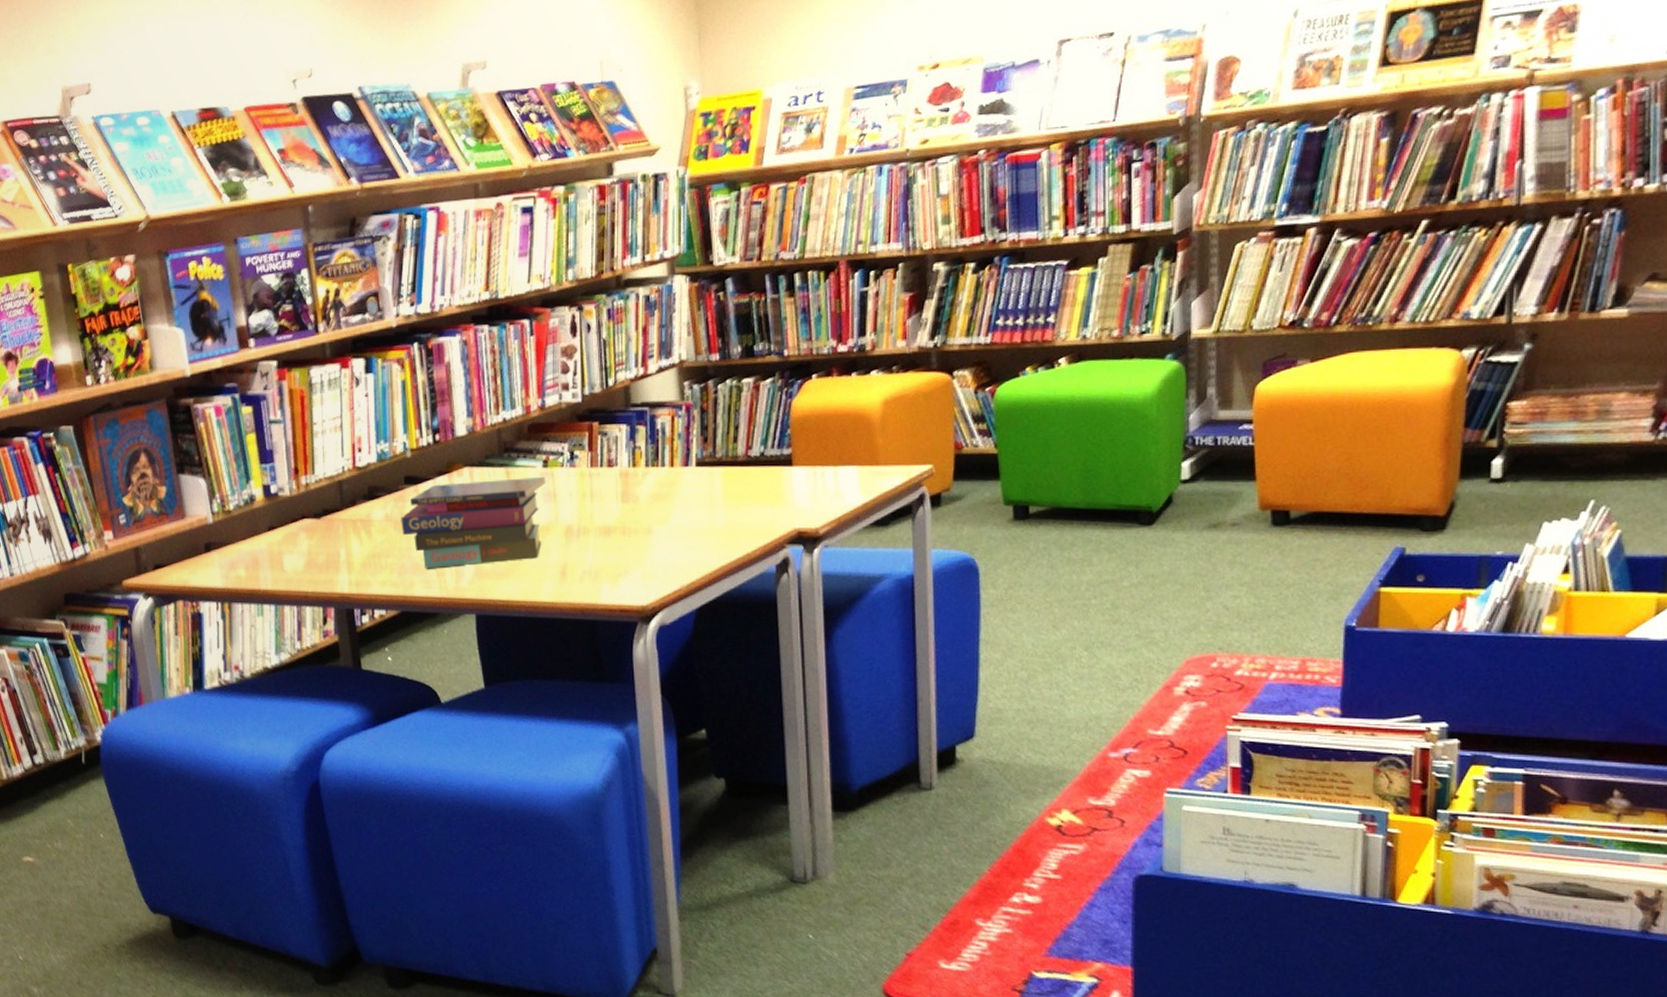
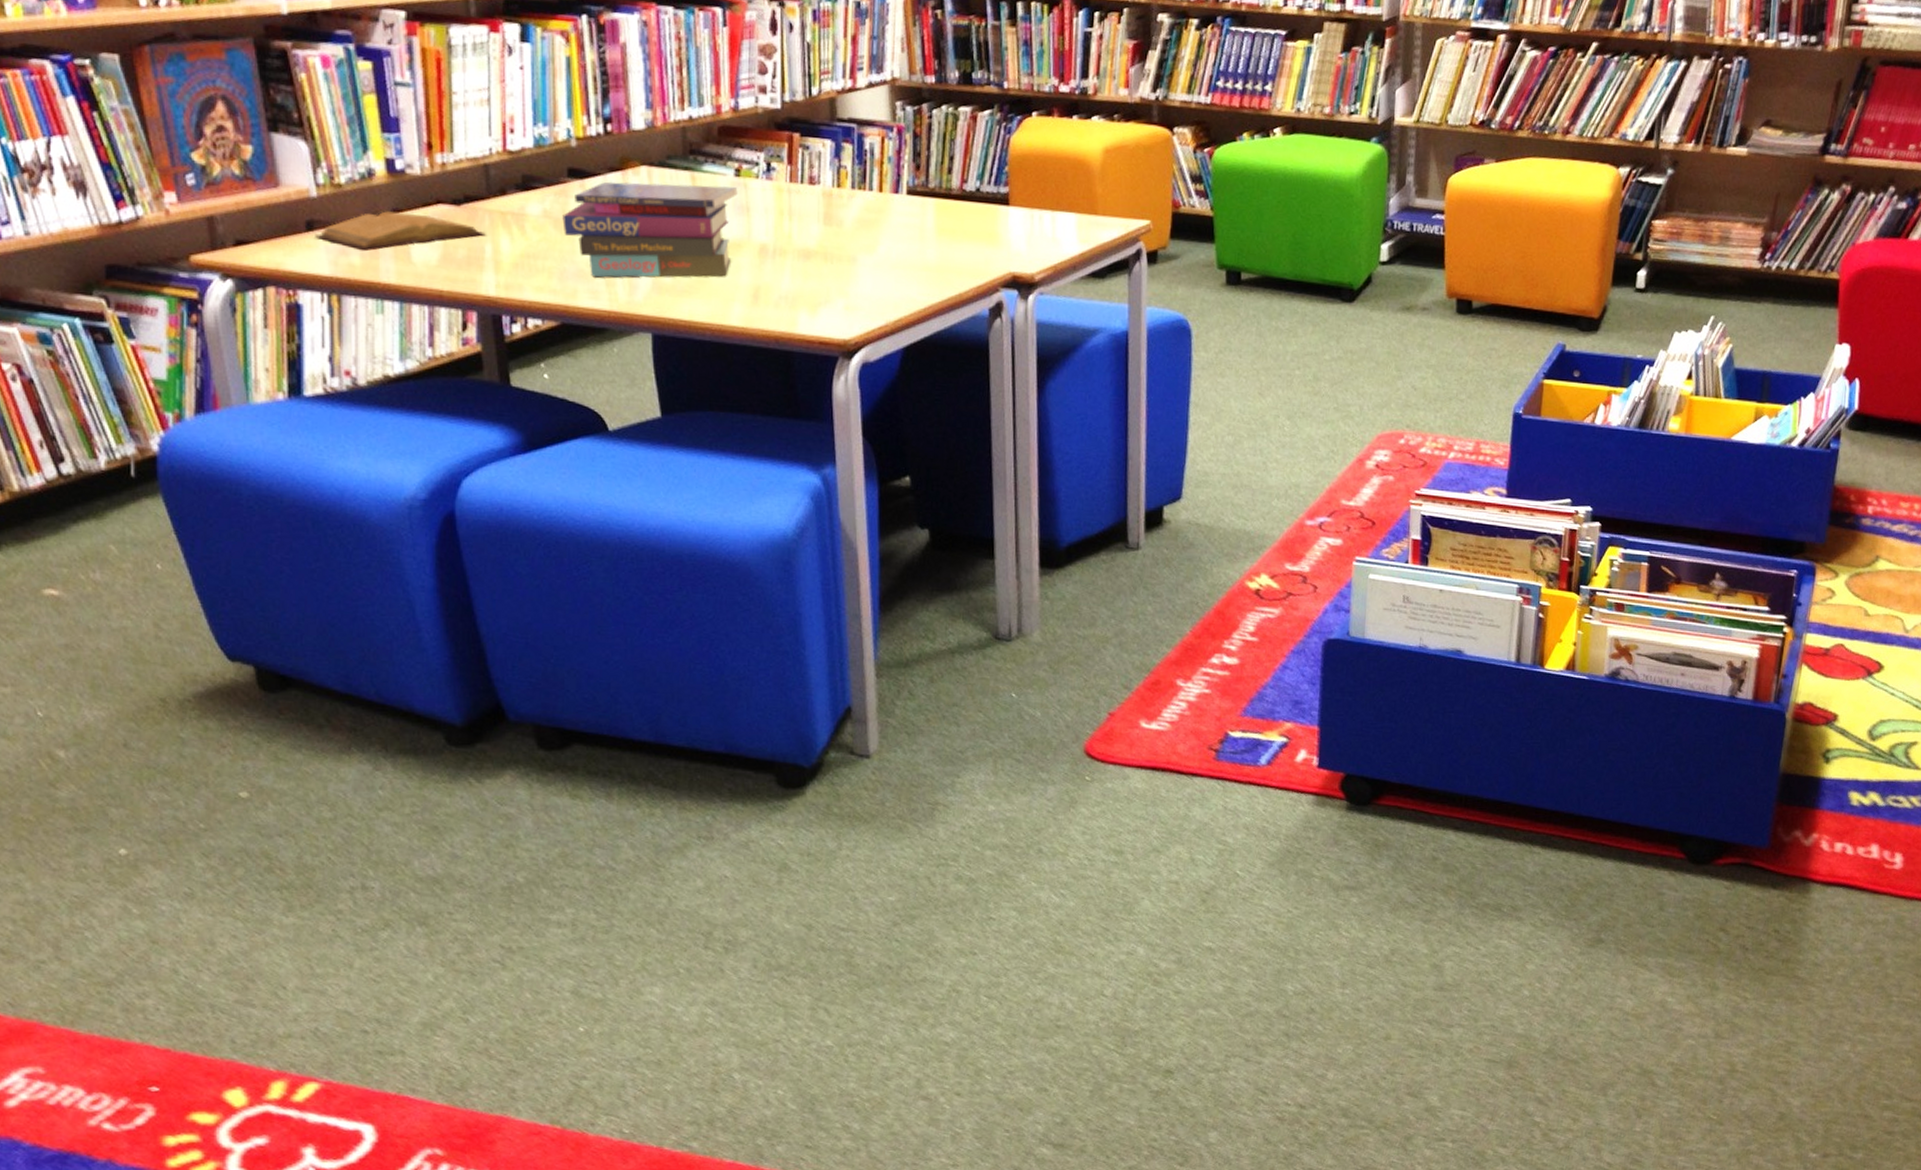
book: none [212,528,340,565] -> present [315,211,486,251]

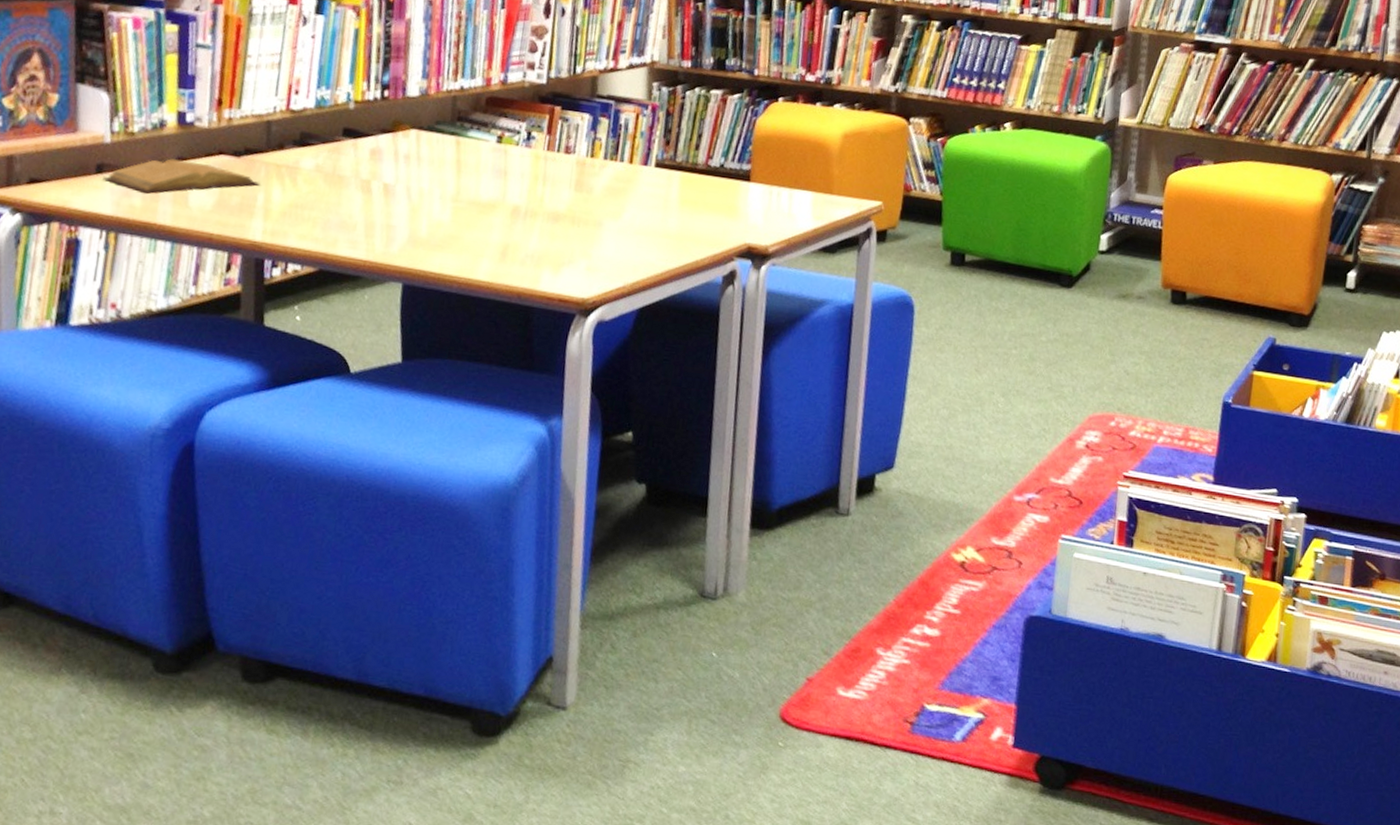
books: present [562,181,738,277] -> none [332,142,498,234]

